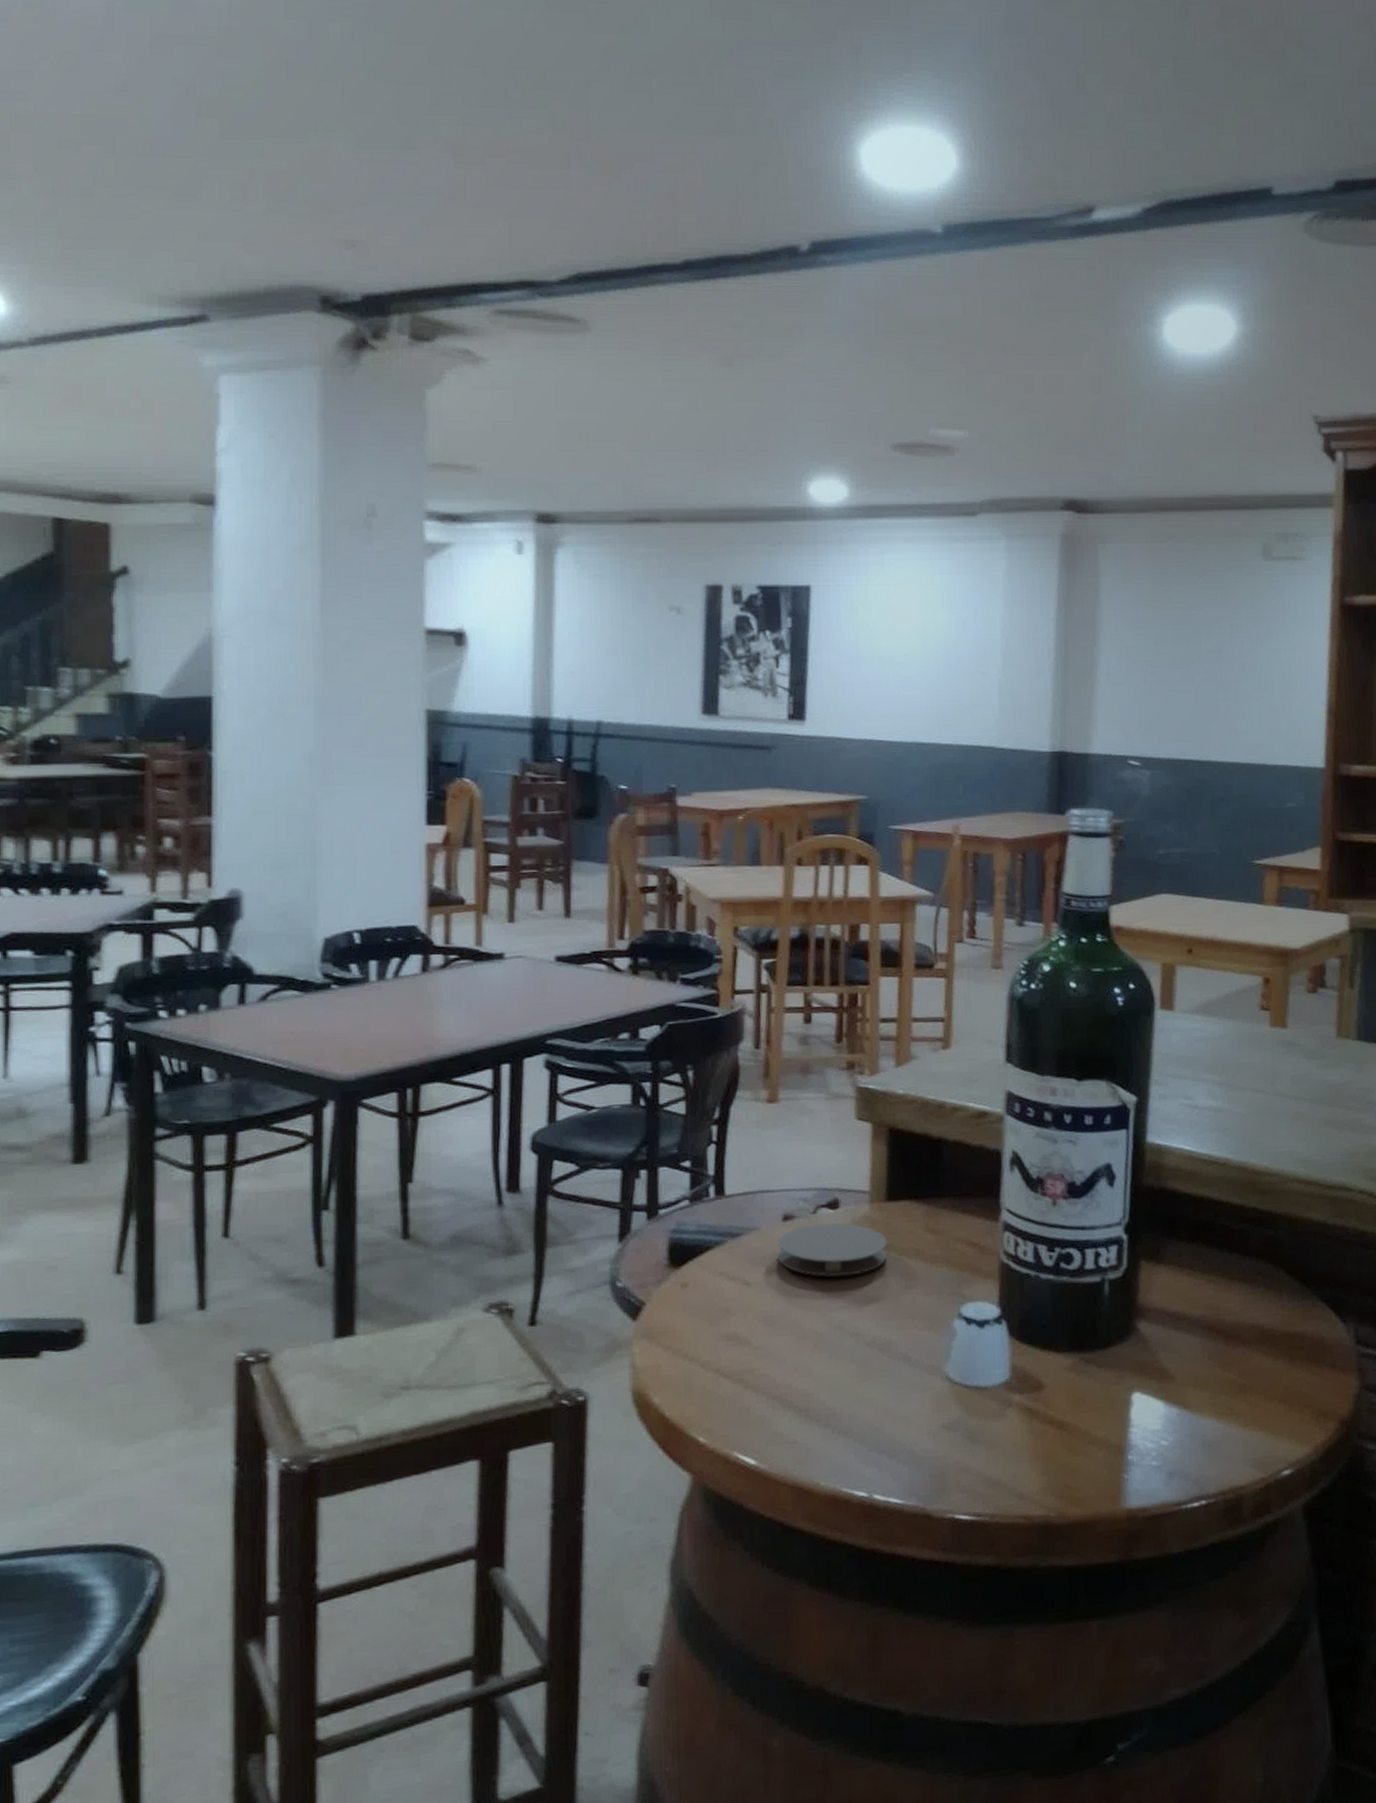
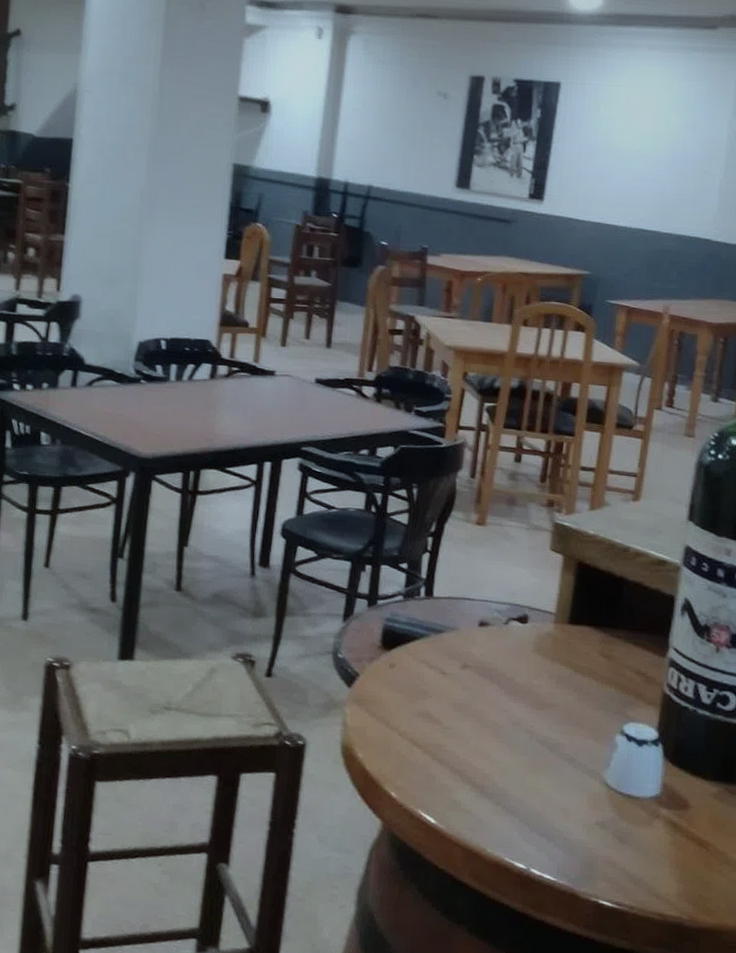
coaster: present [777,1223,888,1277] -> none [471,633,566,682]

